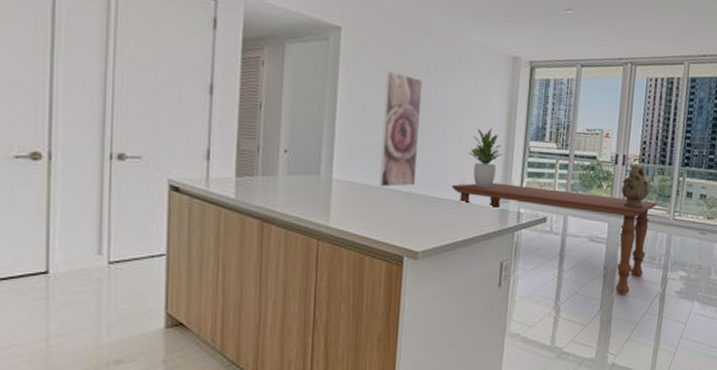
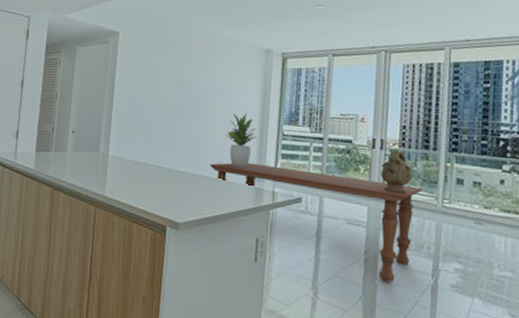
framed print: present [379,70,423,188] -> none [146,65,185,164]

